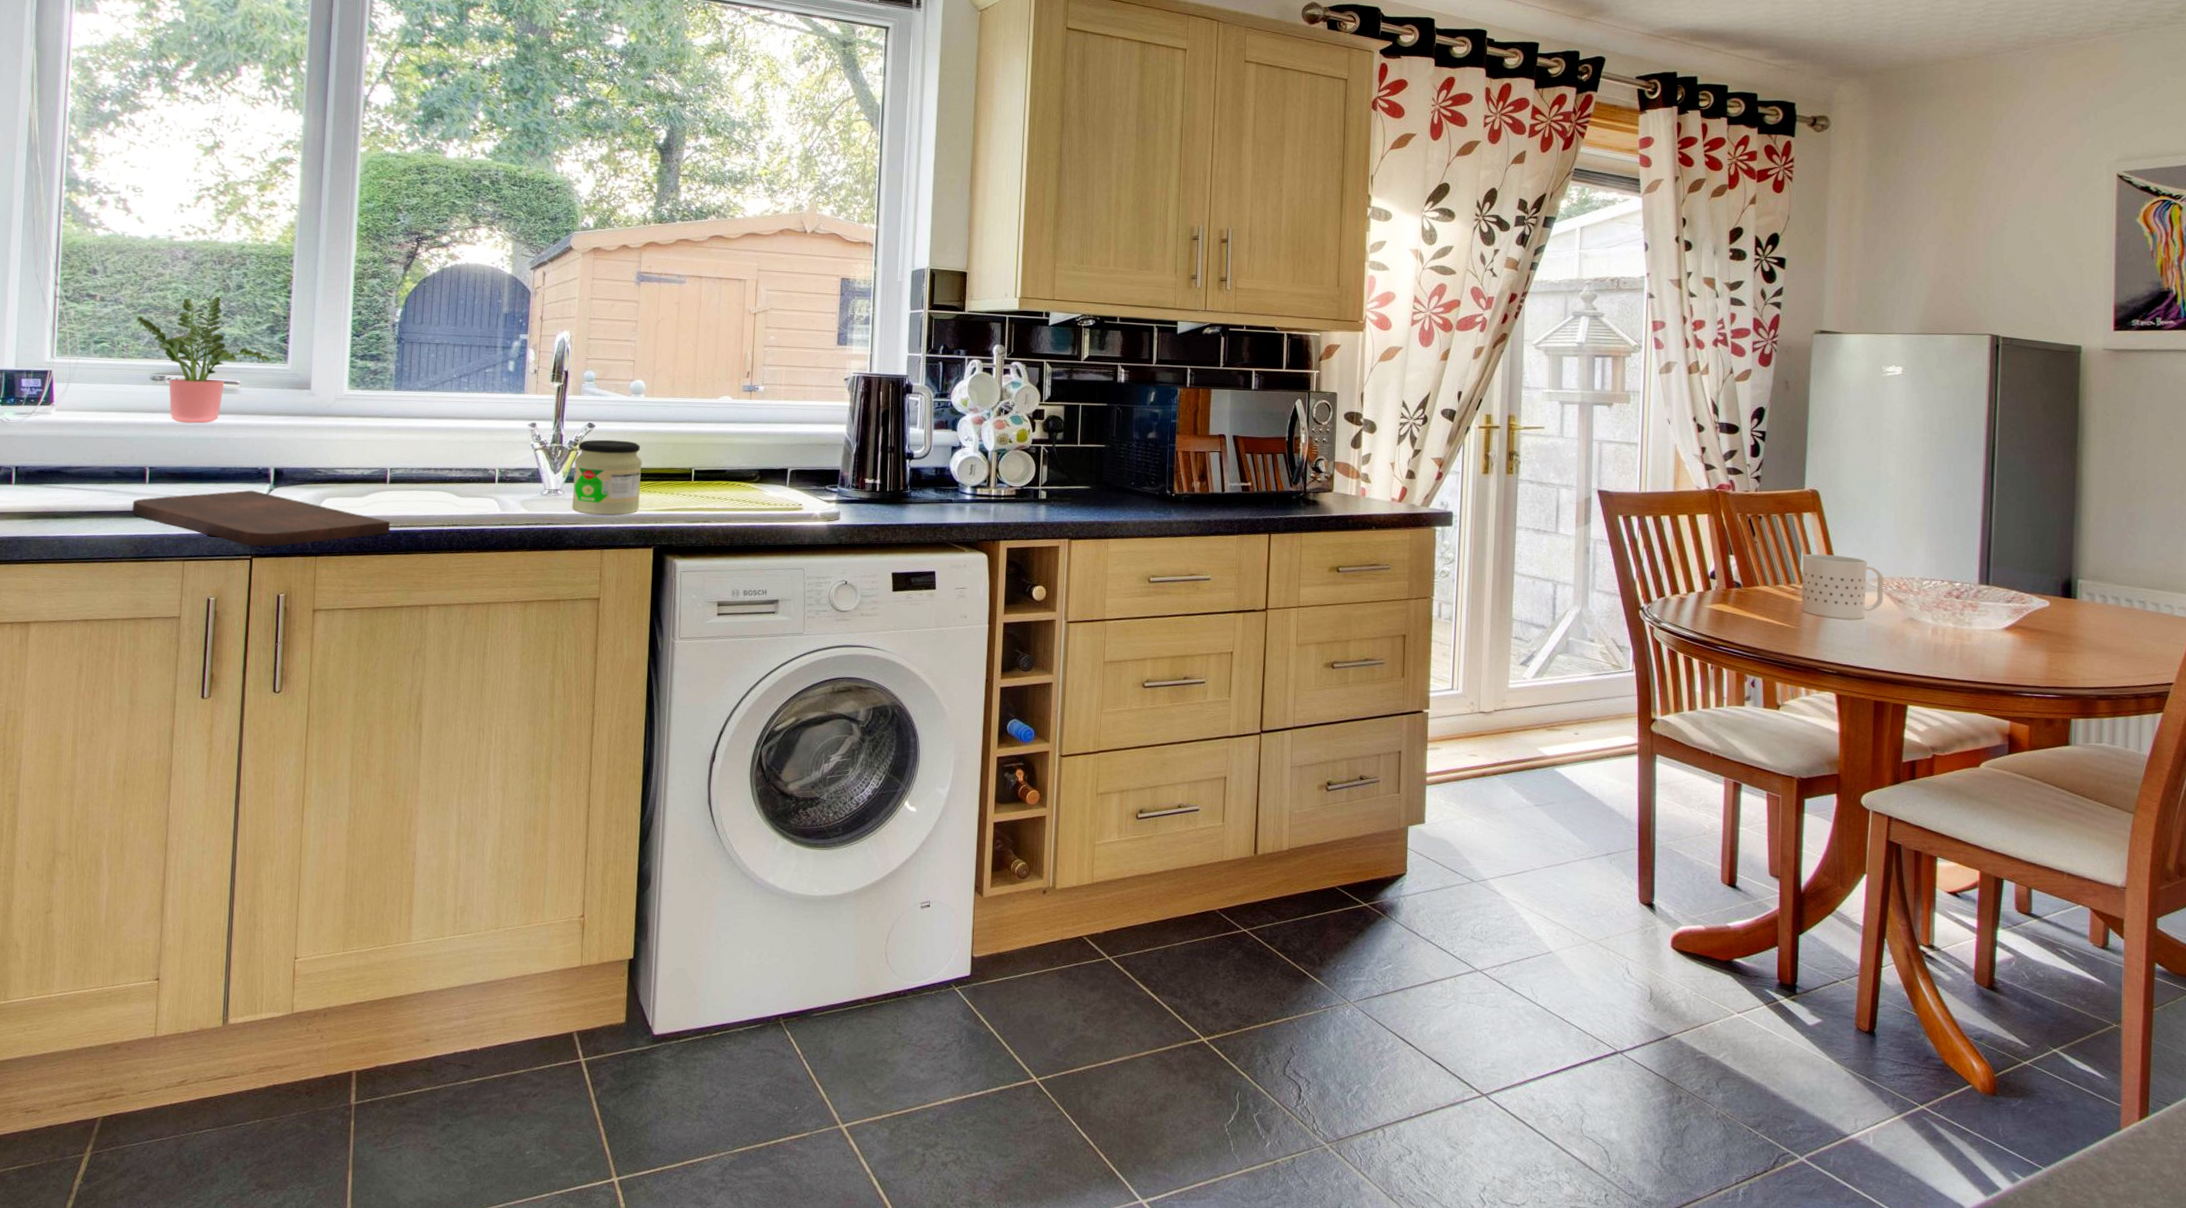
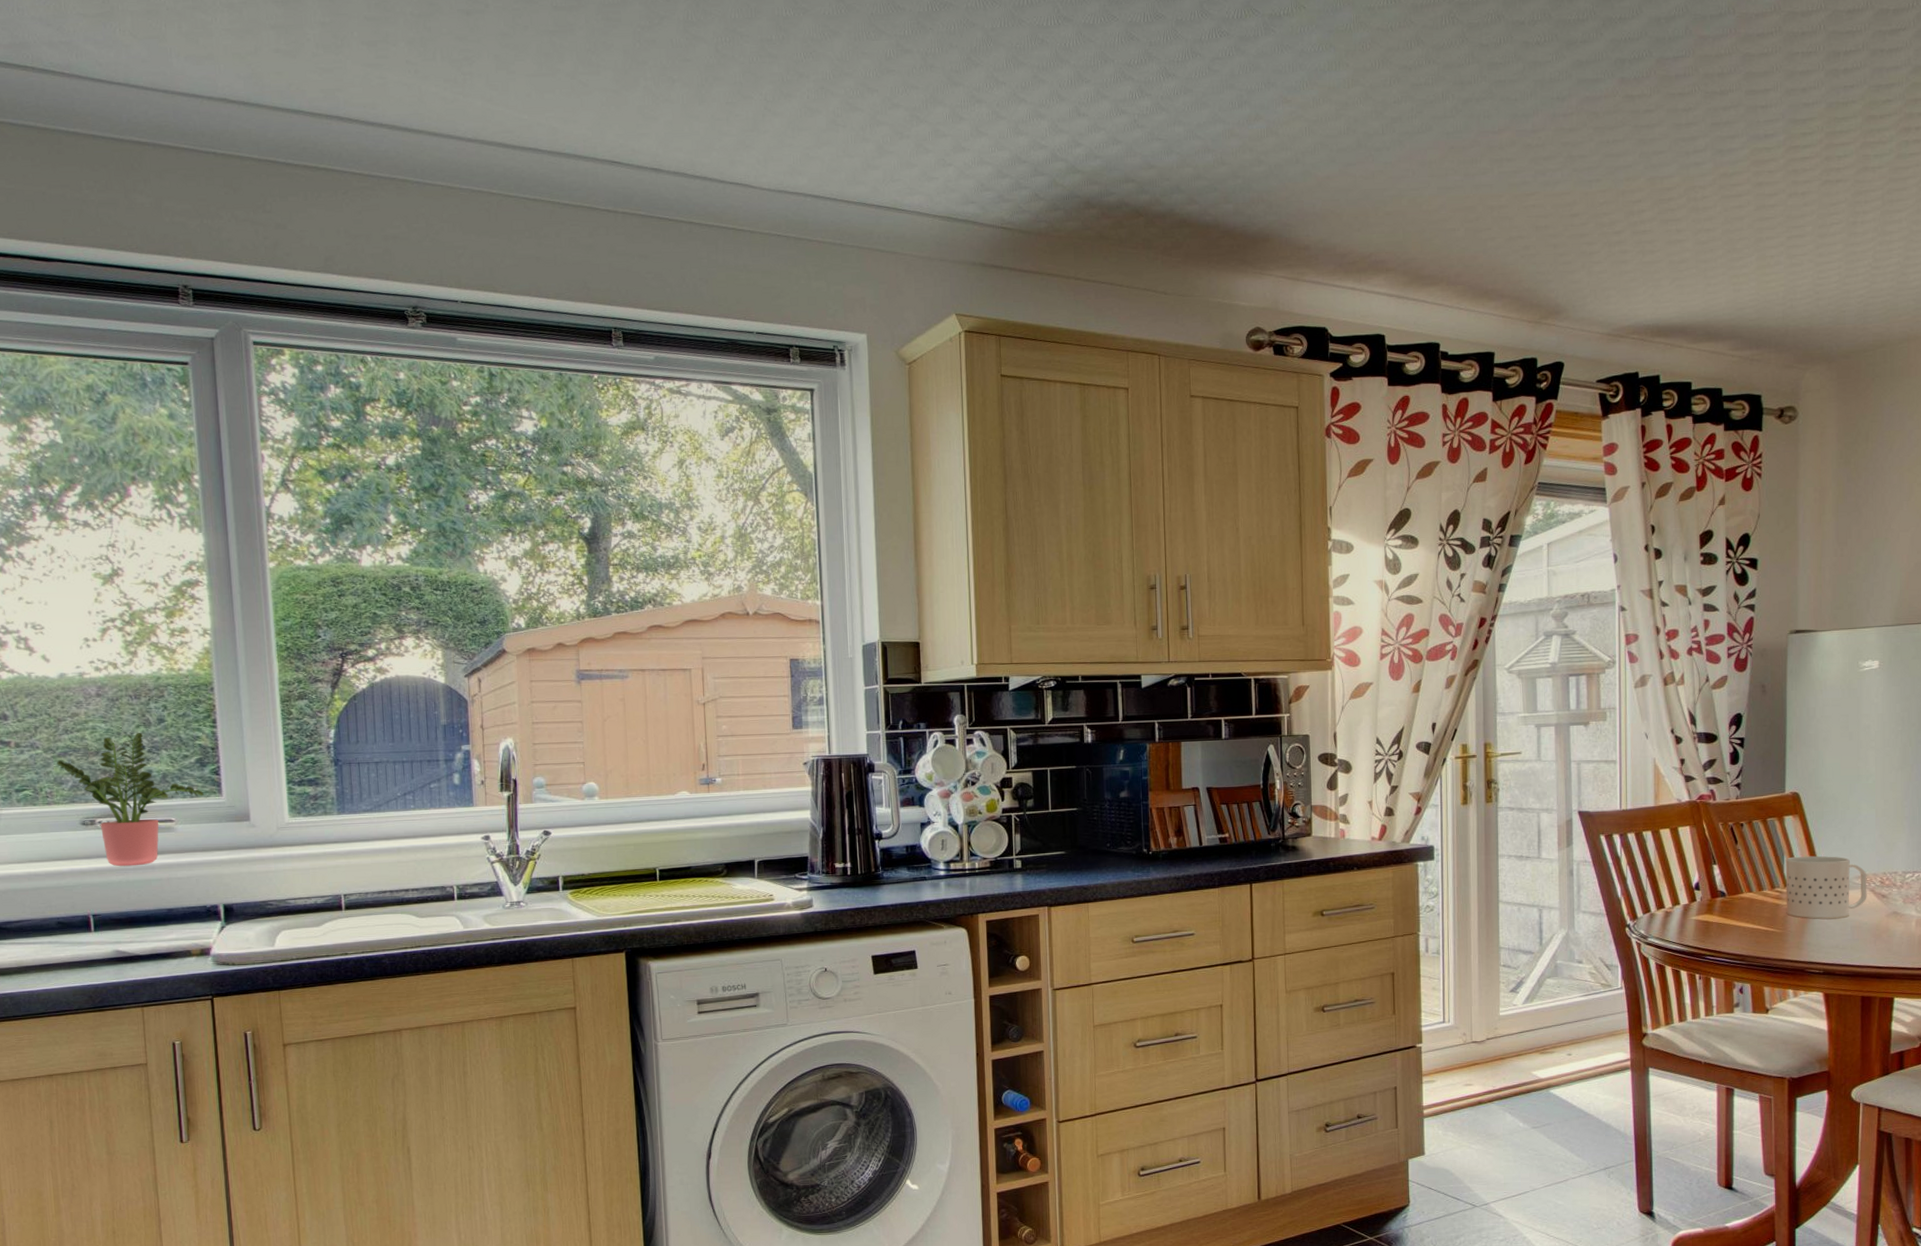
cutting board: present [132,490,390,547] -> none [80,929,351,986]
jar: present [571,439,642,516] -> none [534,845,606,925]

